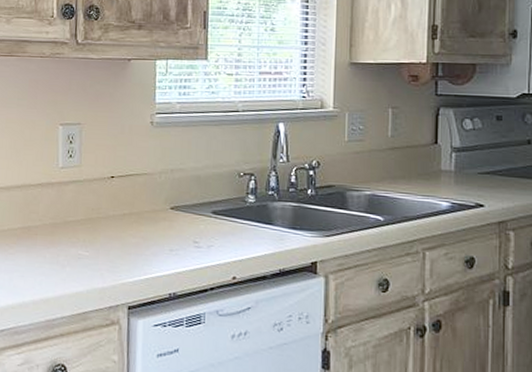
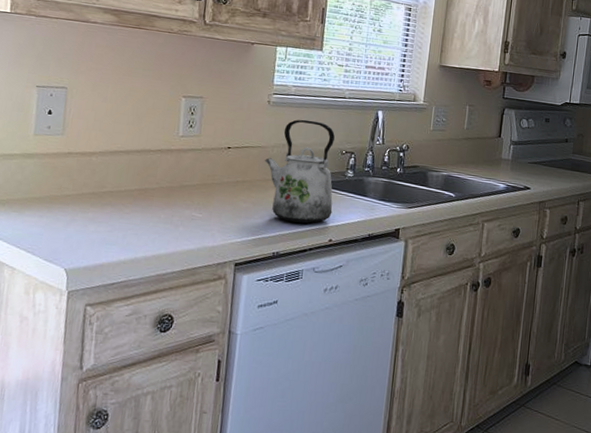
kettle: none [151,139,234,260] -> present [264,119,335,224]

